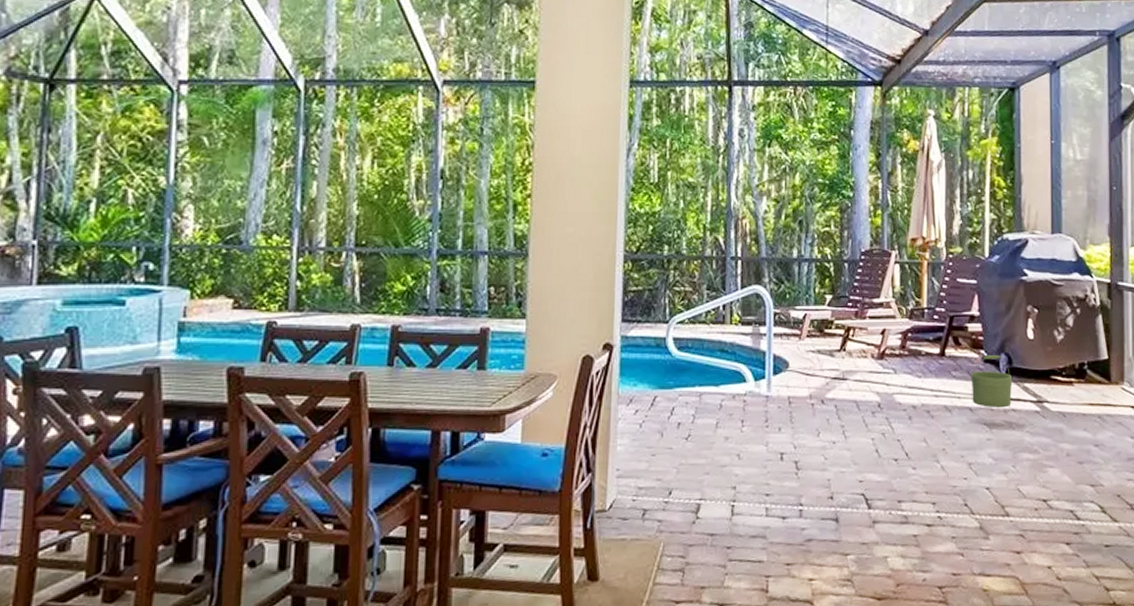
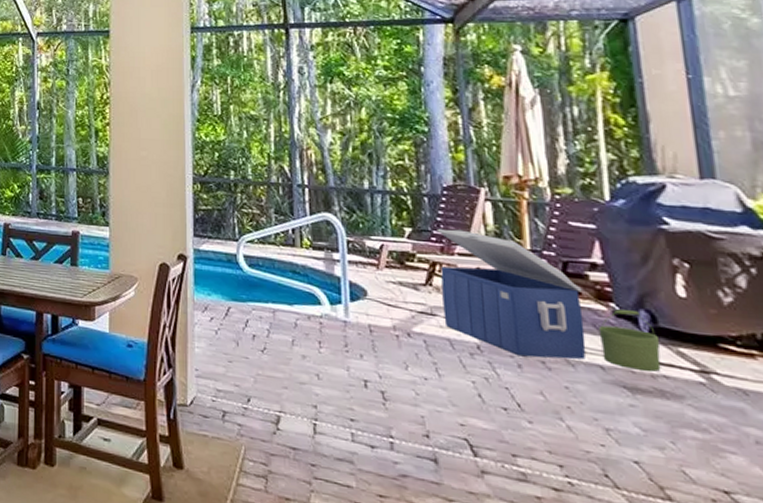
cooler: none [853,293,962,409] -> present [437,228,586,360]

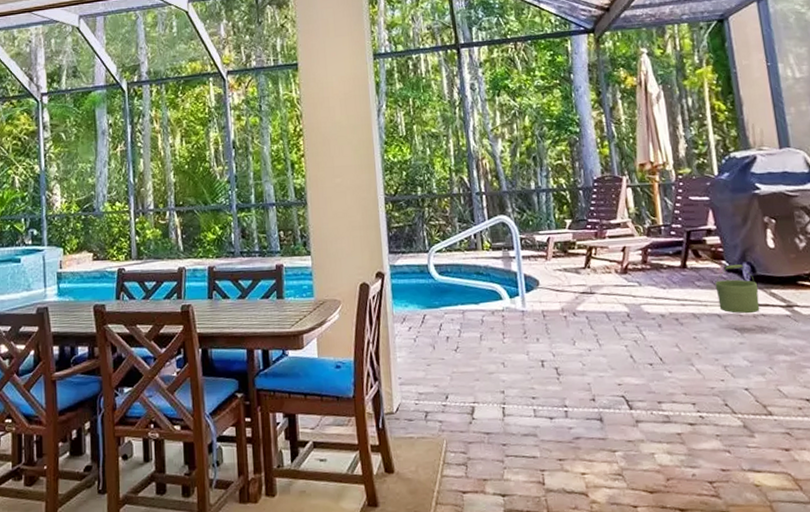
cooler: present [437,228,586,360] -> none [591,215,707,317]

